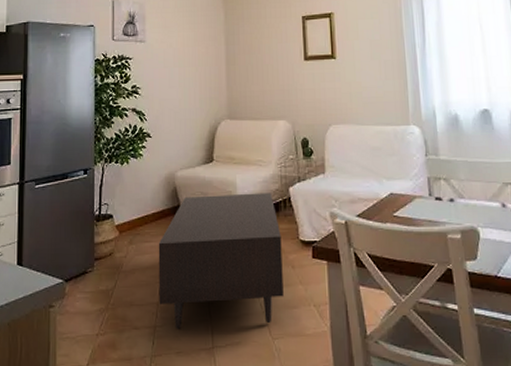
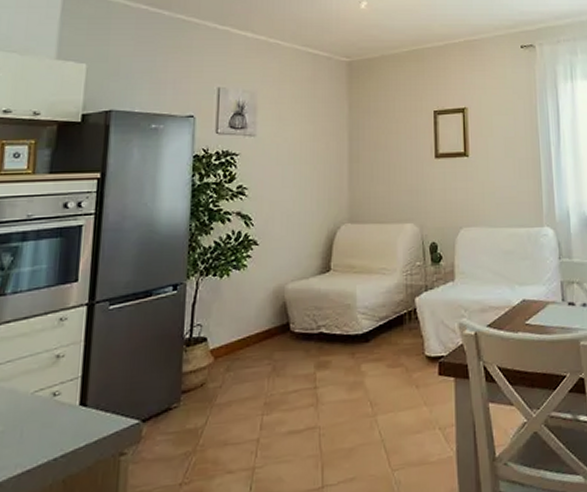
coffee table: present [158,192,284,329] -> none [259,304,406,469]

